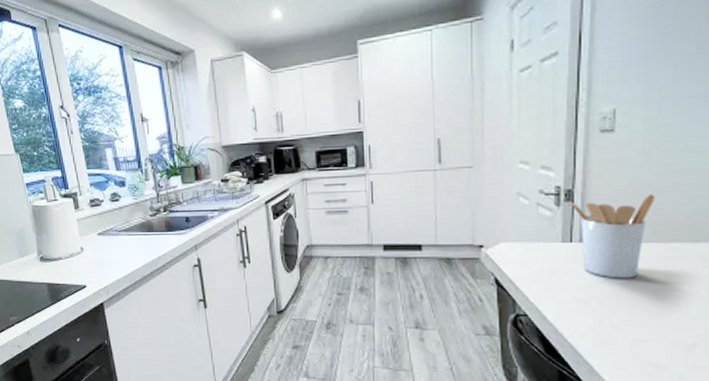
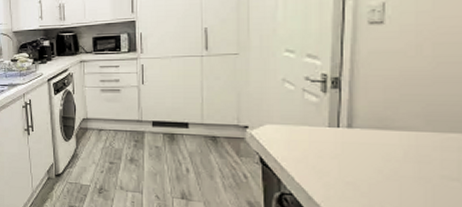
utensil holder: present [570,194,656,279] -> none [337,84,430,166]

